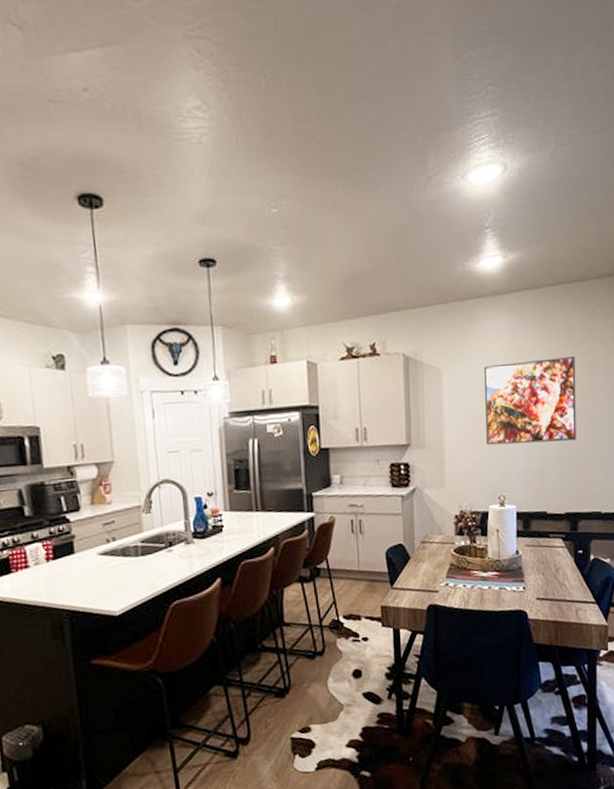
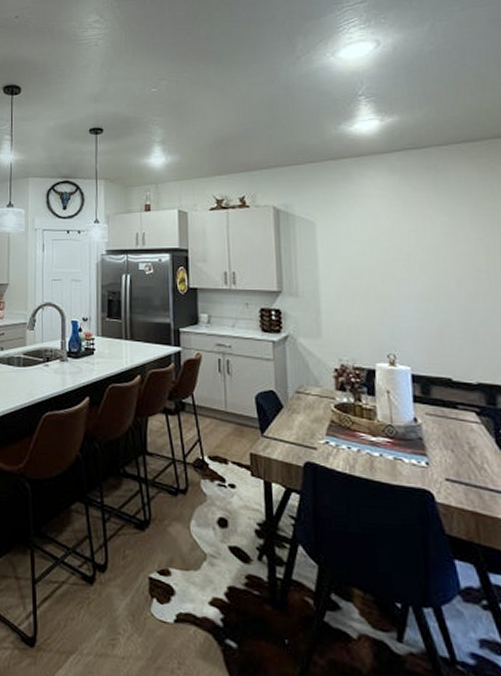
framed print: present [483,357,576,446] -> none [362,215,485,303]

